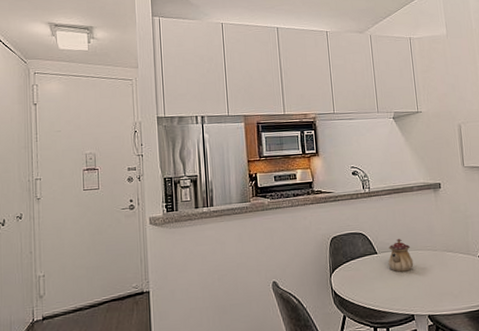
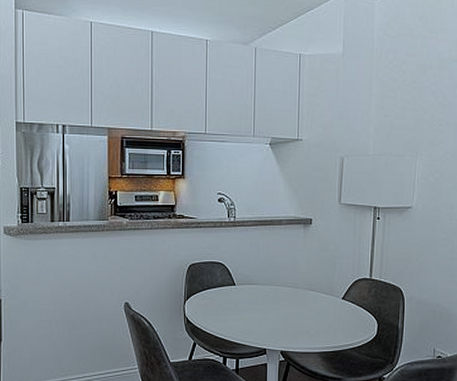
teapot: present [388,239,414,272] -> none [245,273,273,306]

